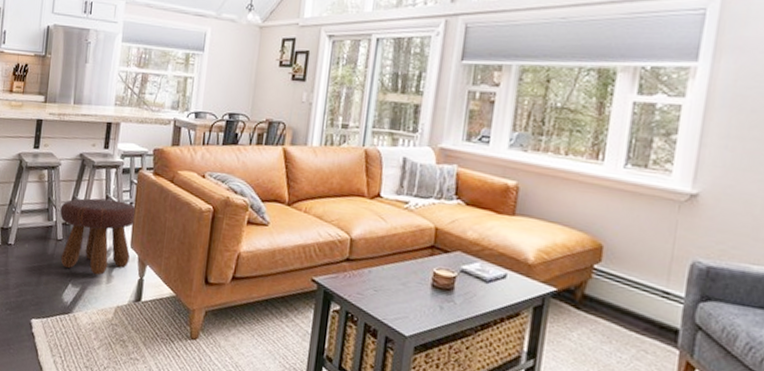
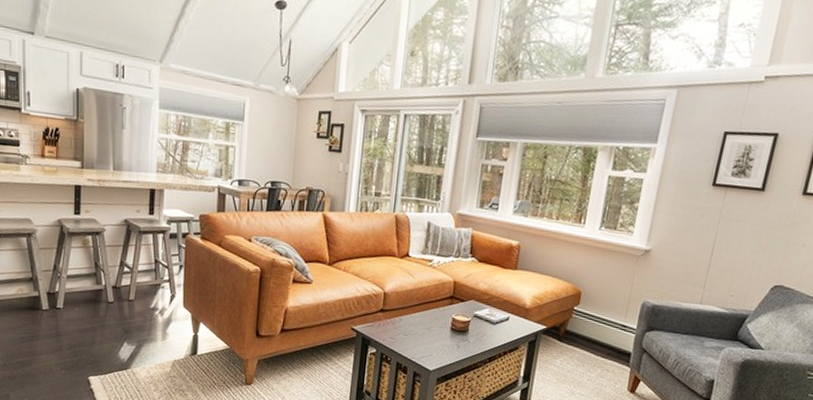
footstool: present [60,198,136,275] -> none [109,262,187,334]

